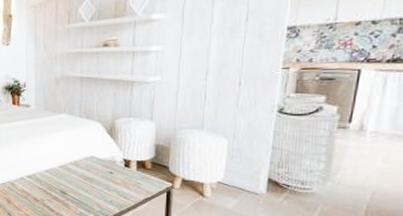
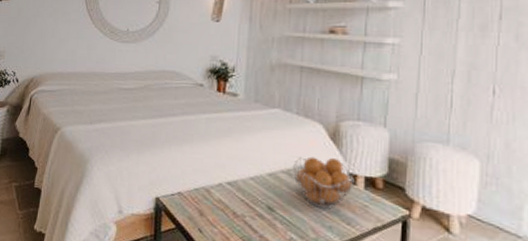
fruit basket: none [79,148,128,188] -> present [293,156,354,209]

